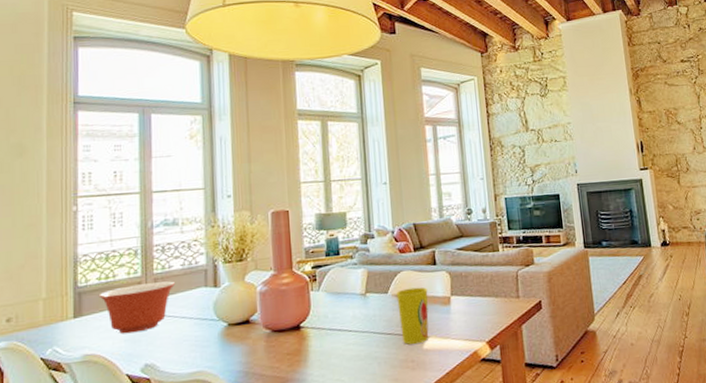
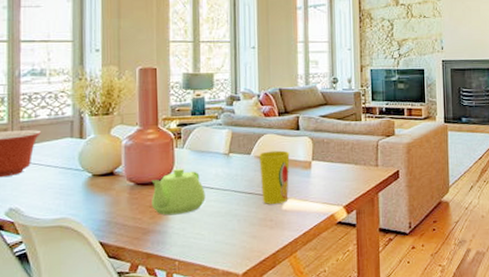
teapot: none [288,311,344,363] -> present [151,168,206,216]

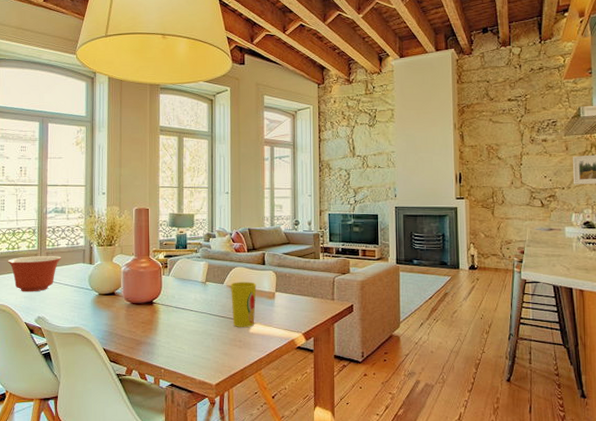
teapot: present [151,168,206,216] -> none [143,292,186,331]

